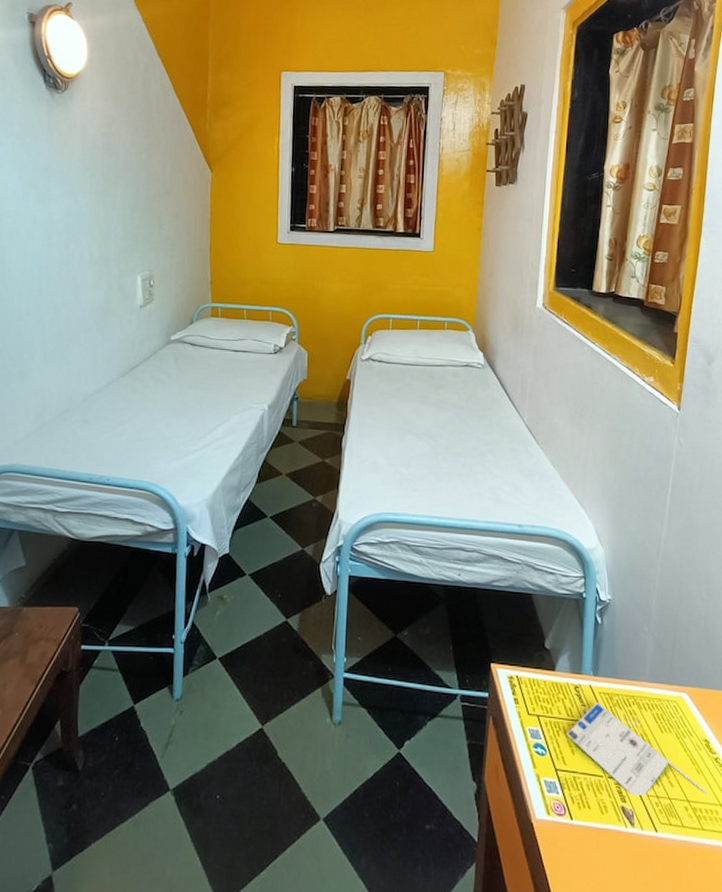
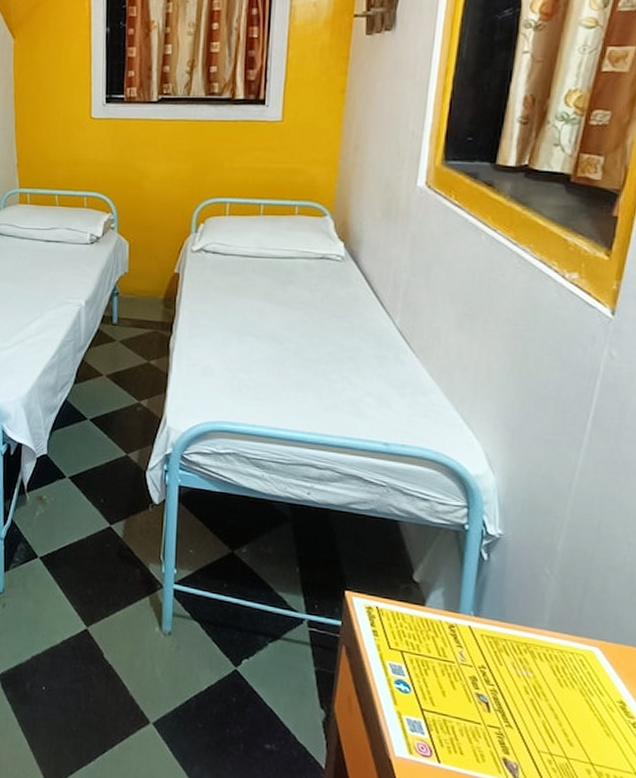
mobile phone: present [565,701,709,795] -> none [435,644,621,761]

